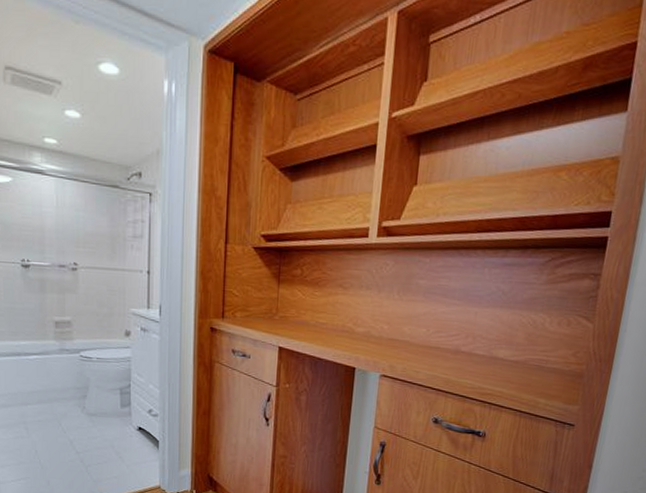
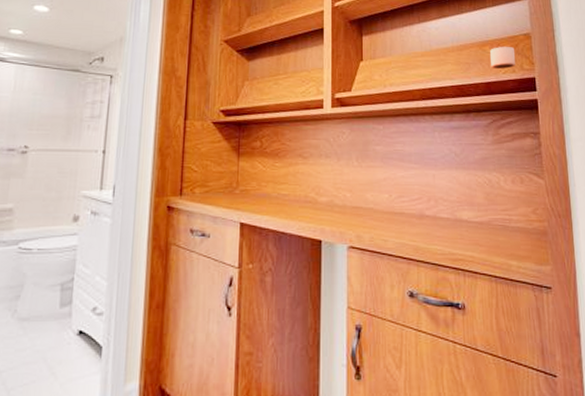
candle: none [563,172,595,201] -> present [490,47,516,70]

